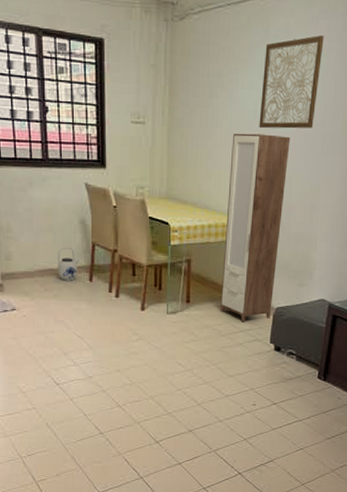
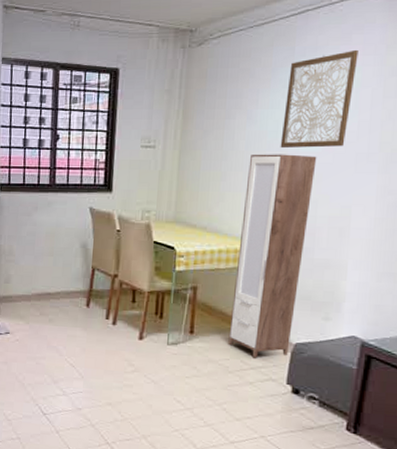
teapot: present [57,247,80,281] -> none [54,271,78,306]

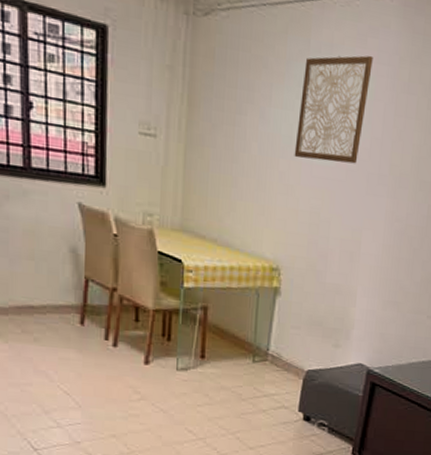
cabinet: present [228,154,317,358] -> none [241,160,331,385]

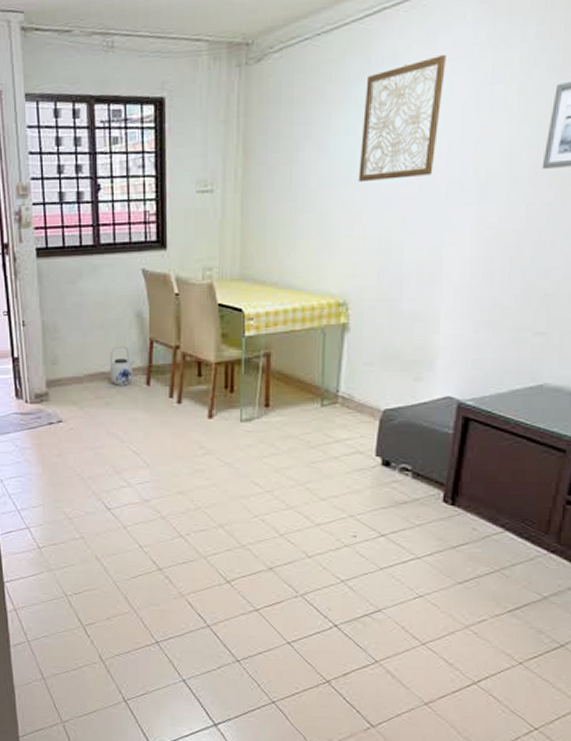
teapot: none [39,279,68,323] -> present [109,345,135,386]

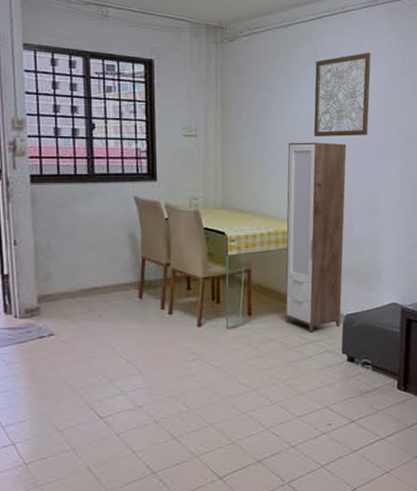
teapot: present [109,345,135,386] -> none [102,263,128,300]
cabinet: none [308,188,401,430] -> present [285,142,347,333]

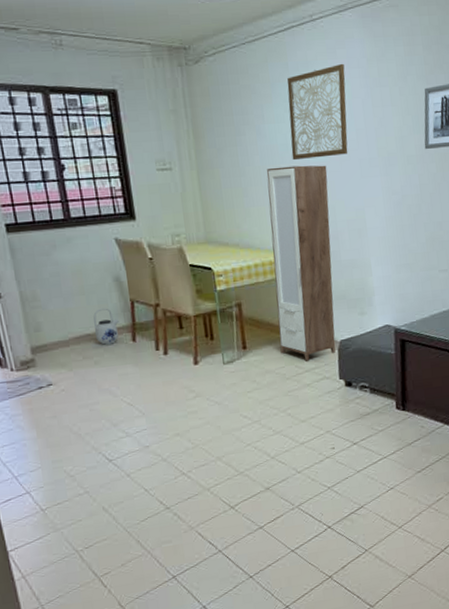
teapot: none [102,263,128,300] -> present [93,308,119,345]

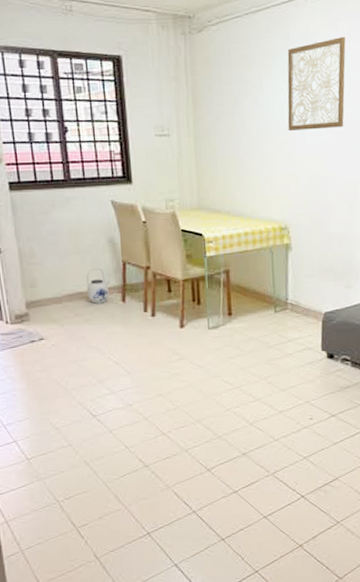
cabinet: present [266,165,336,361] -> none [262,136,322,331]

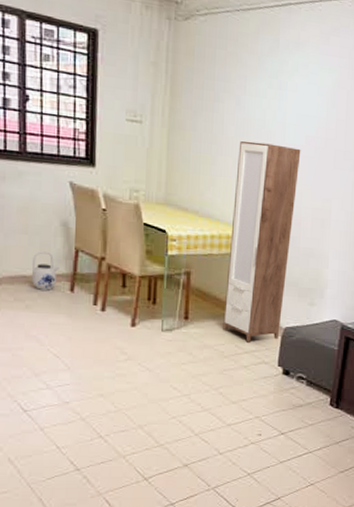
cabinet: none [262,136,322,331] -> present [223,141,301,343]
wall art: present [287,36,346,132] -> none [268,50,335,143]

